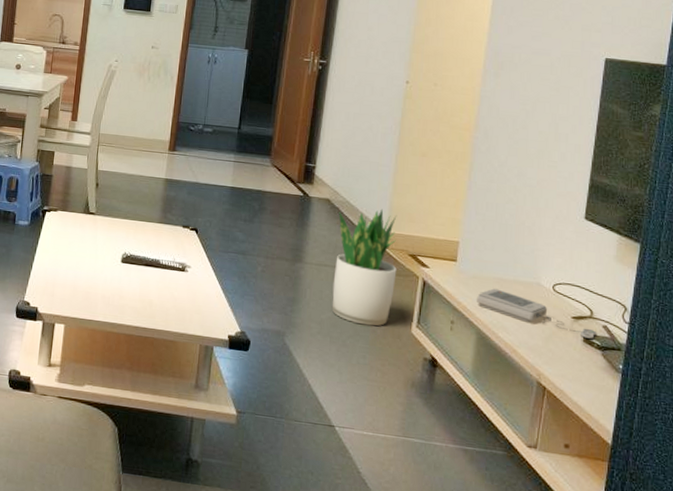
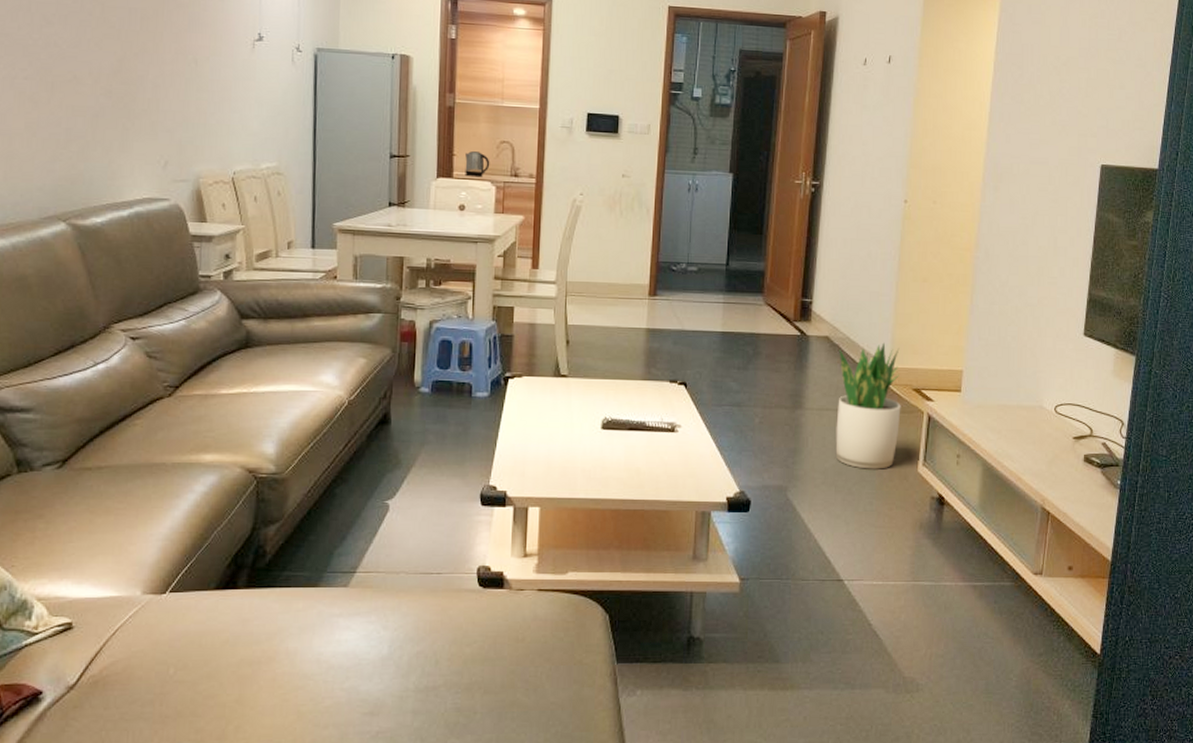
kettle: none [22,21,44,43] -> present [465,151,490,178]
game console: present [476,288,598,339] -> none [981,416,1097,457]

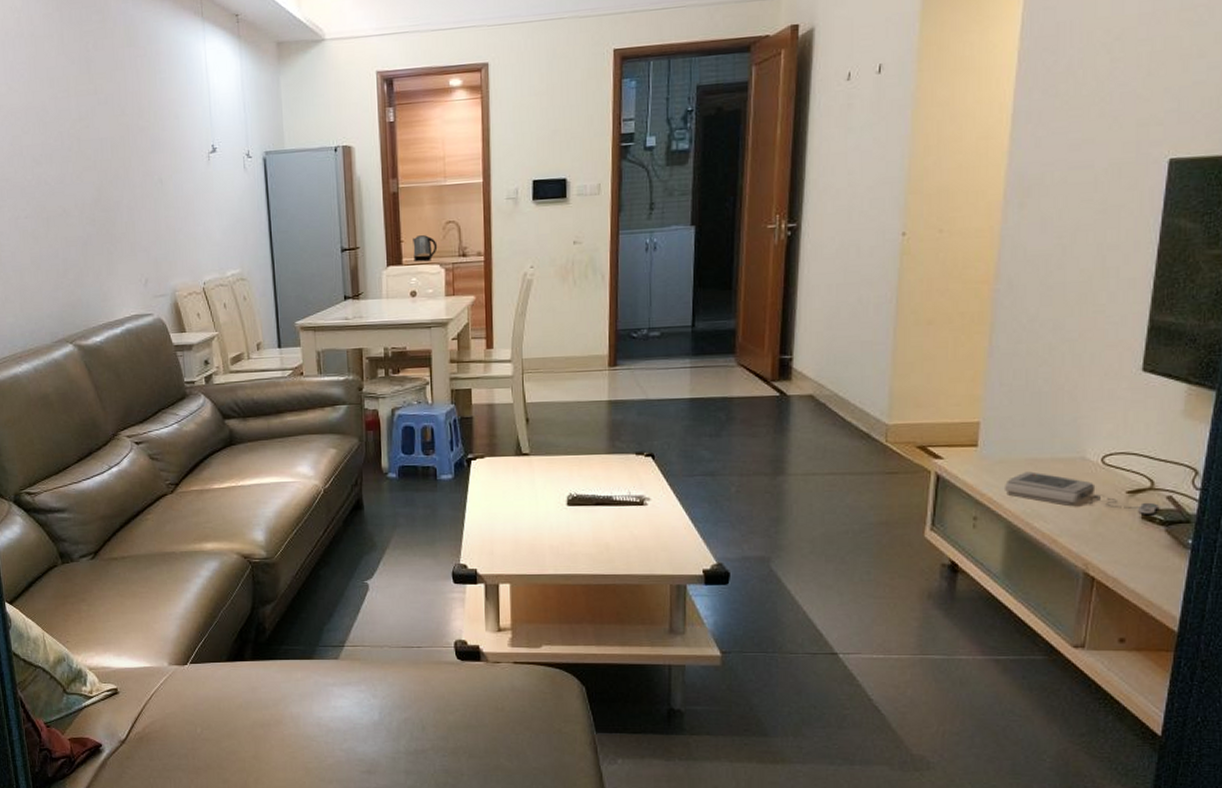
planter: present [835,342,901,469] -> none [824,397,903,537]
game console: none [981,416,1097,457] -> present [1003,471,1160,514]

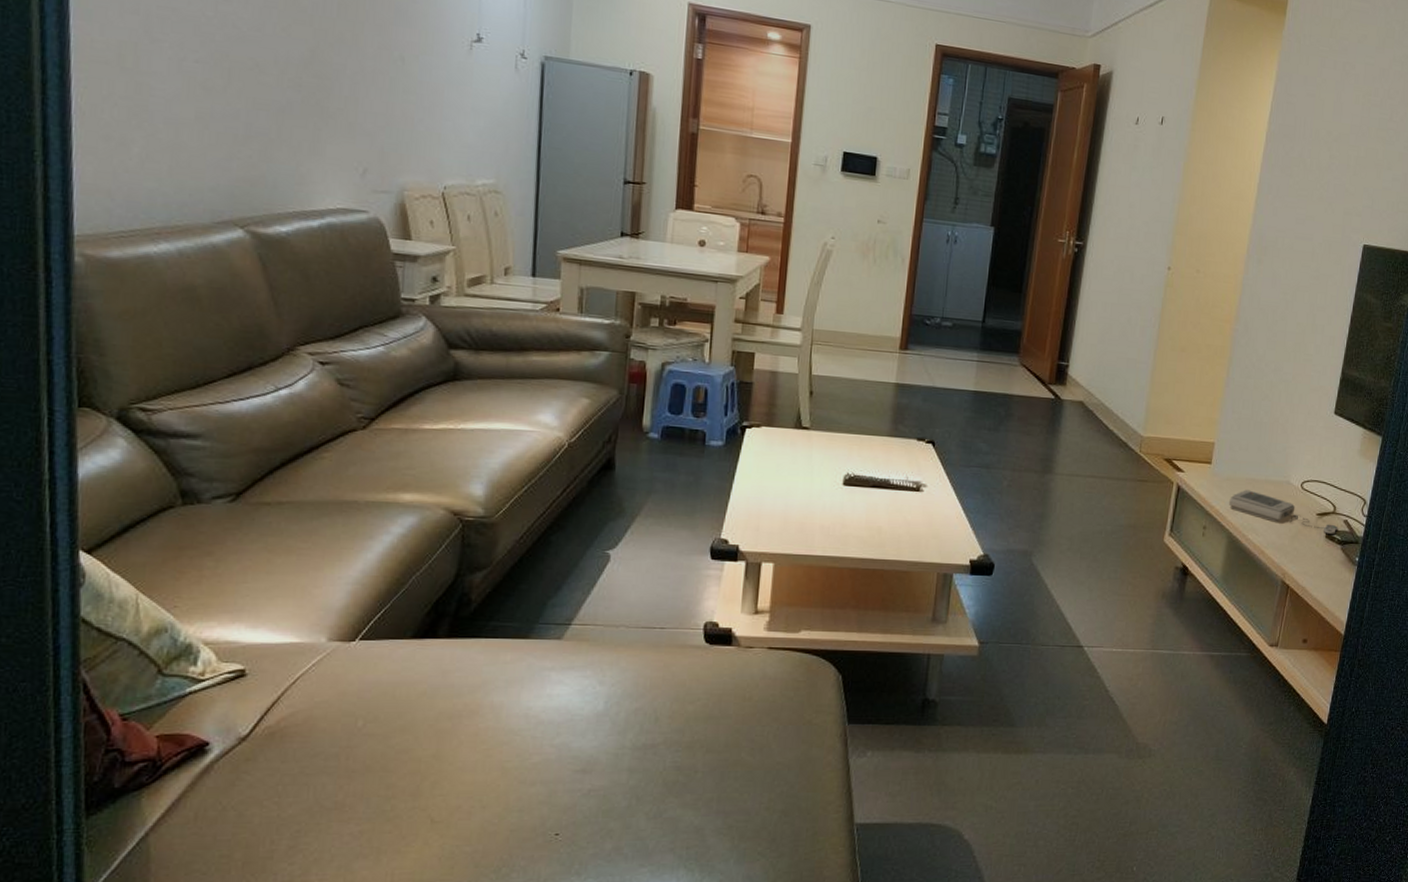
kettle: present [413,235,438,262] -> none [706,183,735,213]

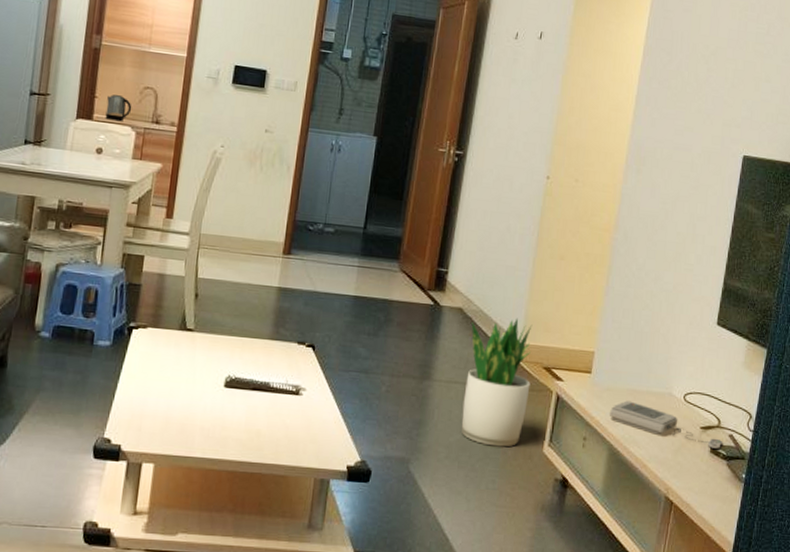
kettle: none [706,183,735,213] -> present [105,95,132,122]
planter: none [1083,410,1154,538] -> present [461,318,533,447]

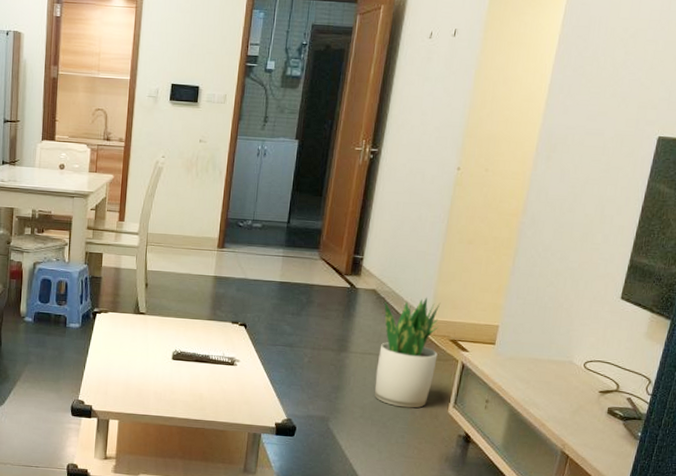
kettle: present [105,95,132,122] -> none [65,118,87,141]
game console: present [609,401,724,449] -> none [510,368,621,410]

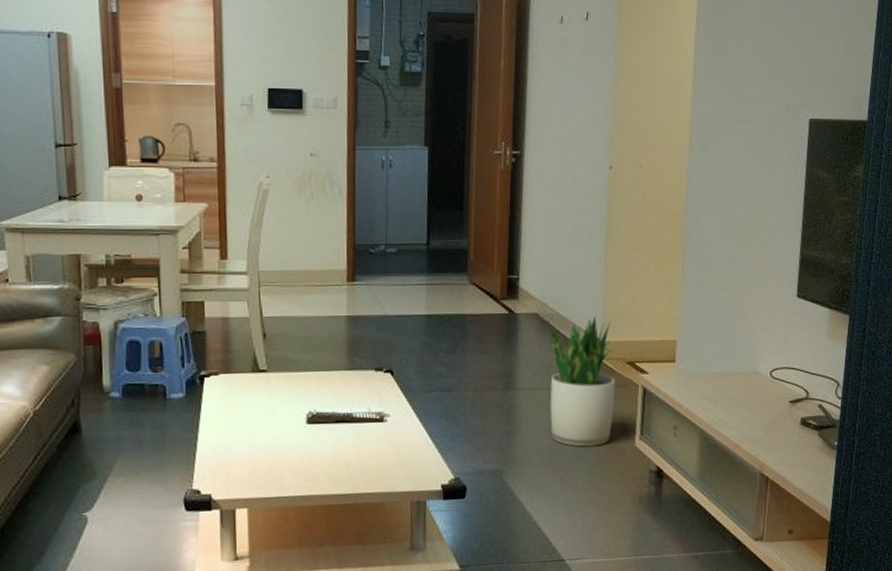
kettle: none [65,118,87,141] -> present [138,136,166,164]

